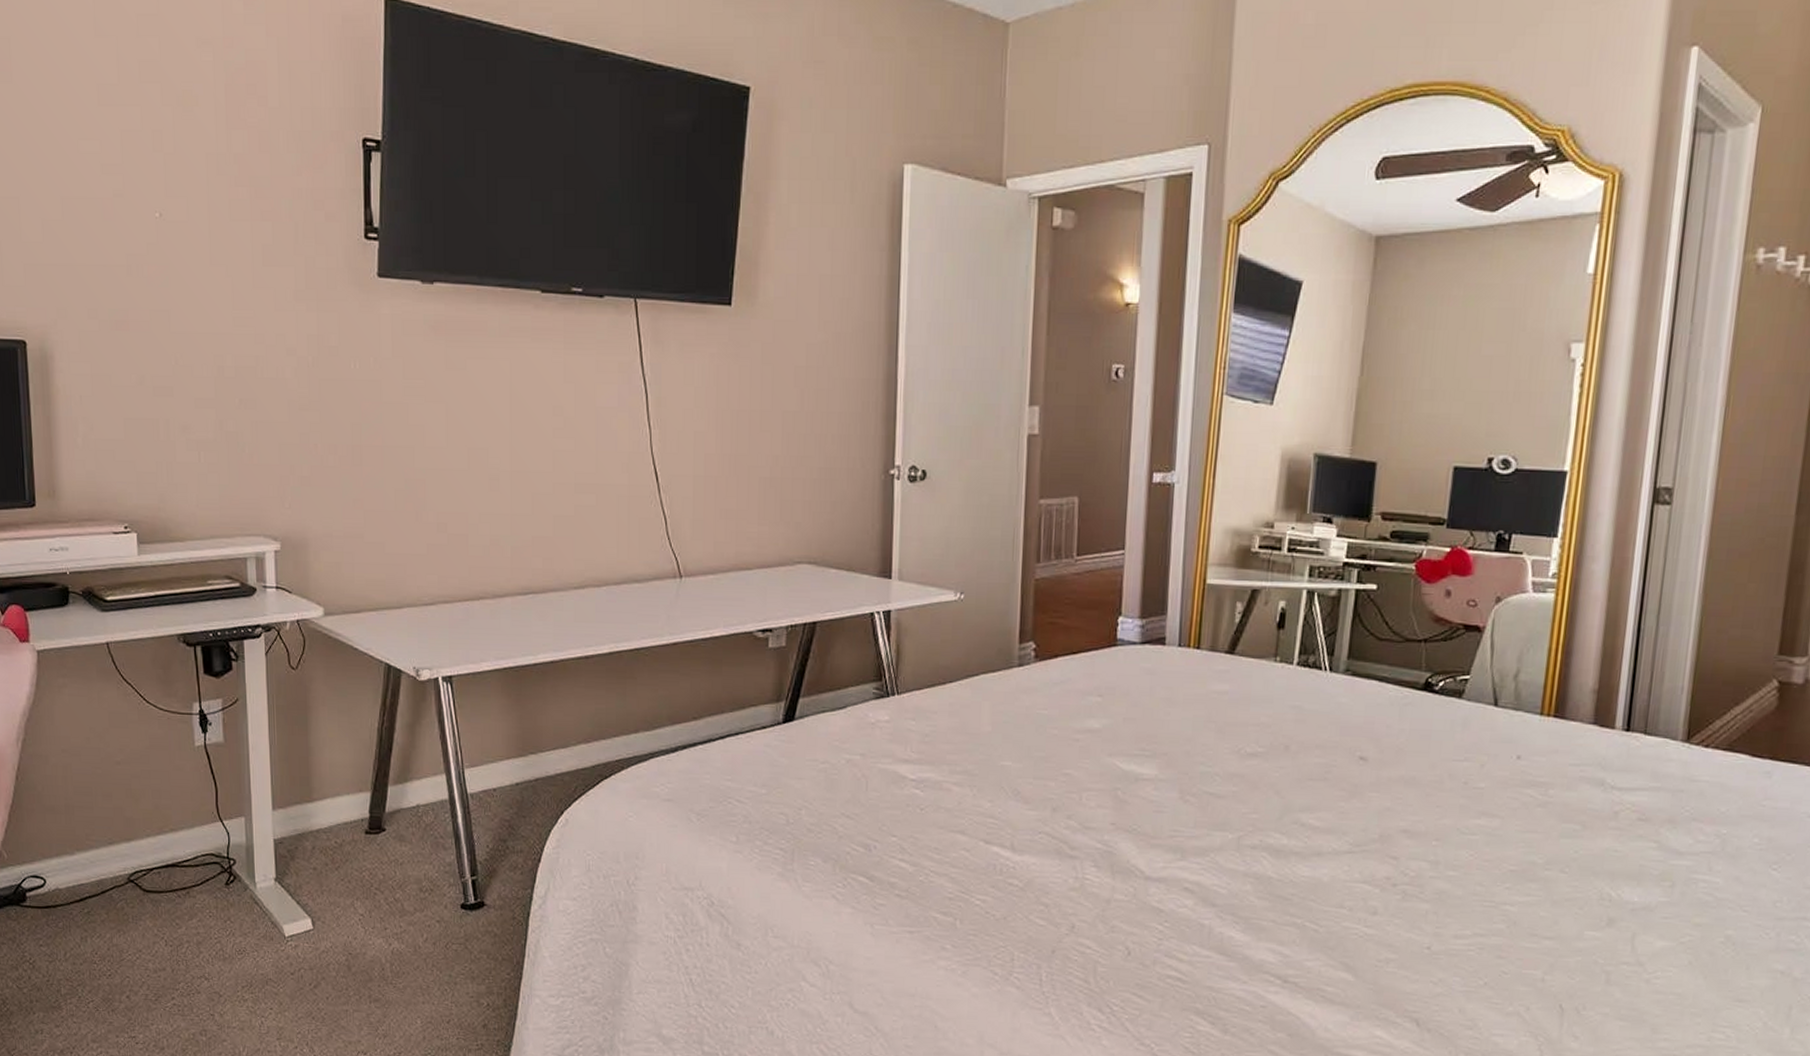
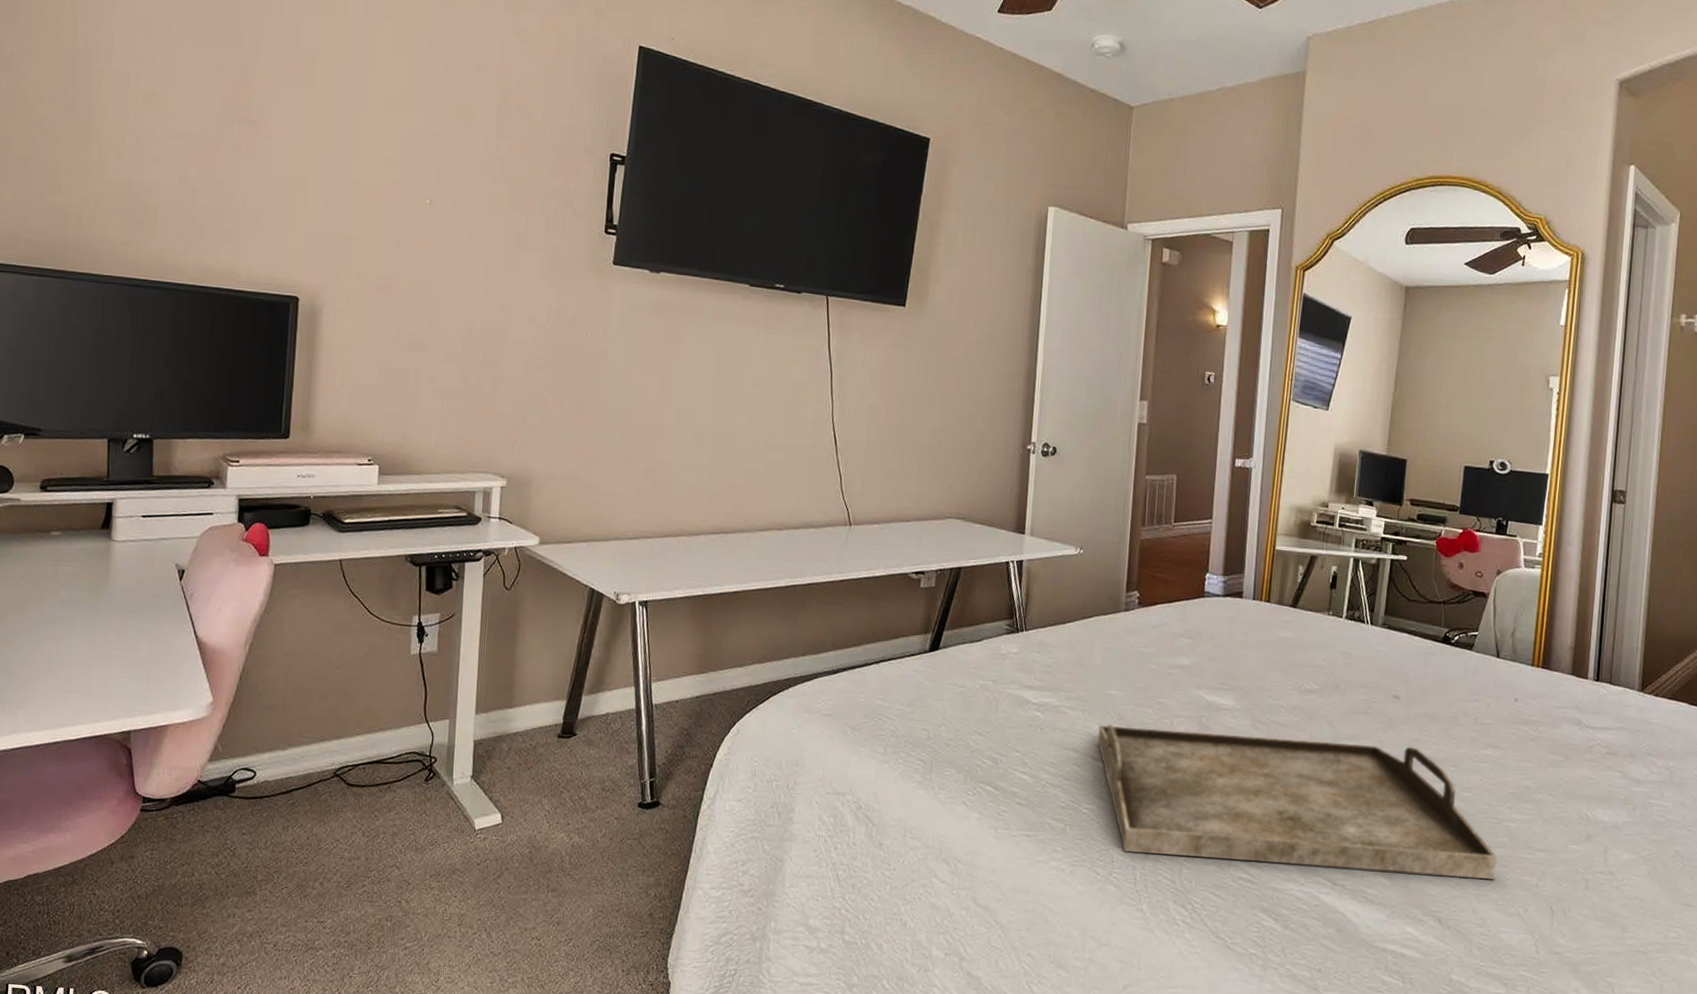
serving tray: none [989,801,1492,974] -> present [1097,724,1497,880]

